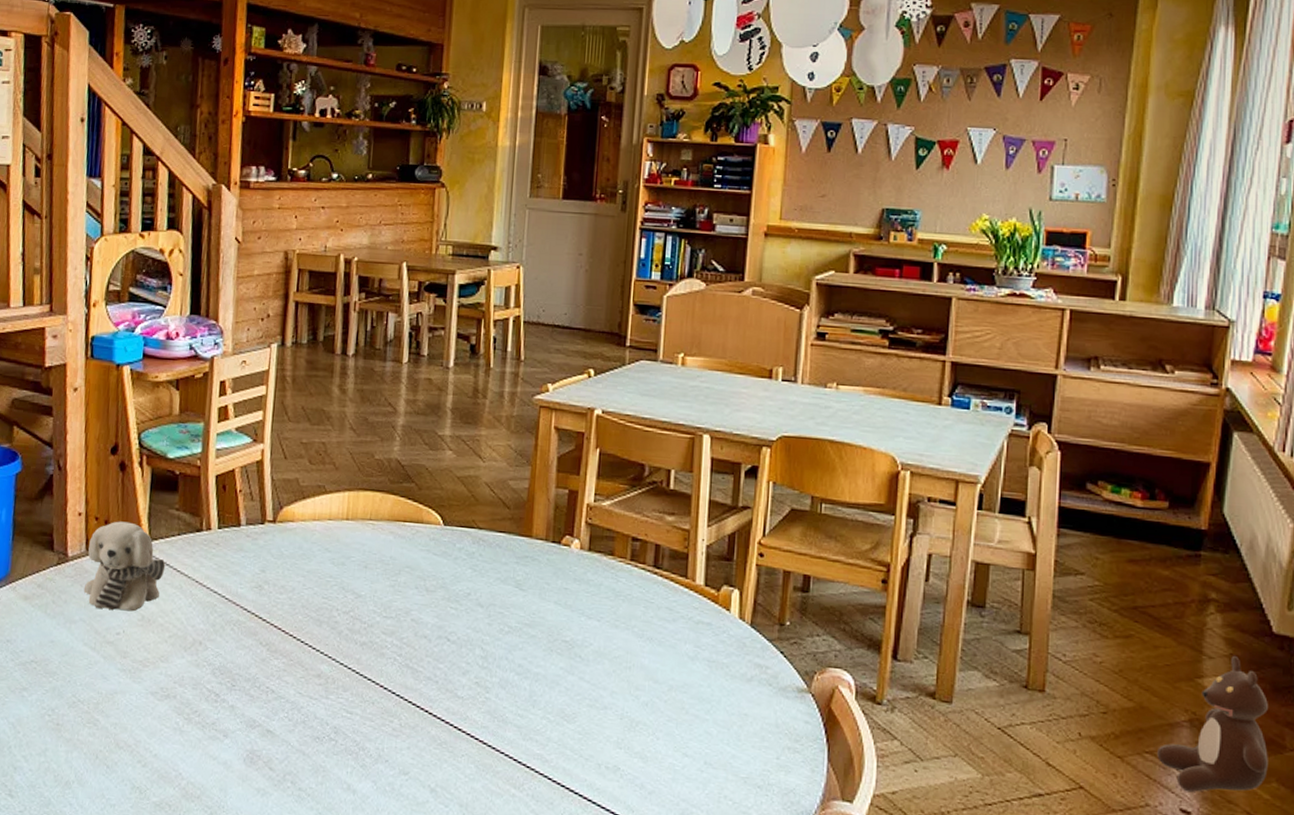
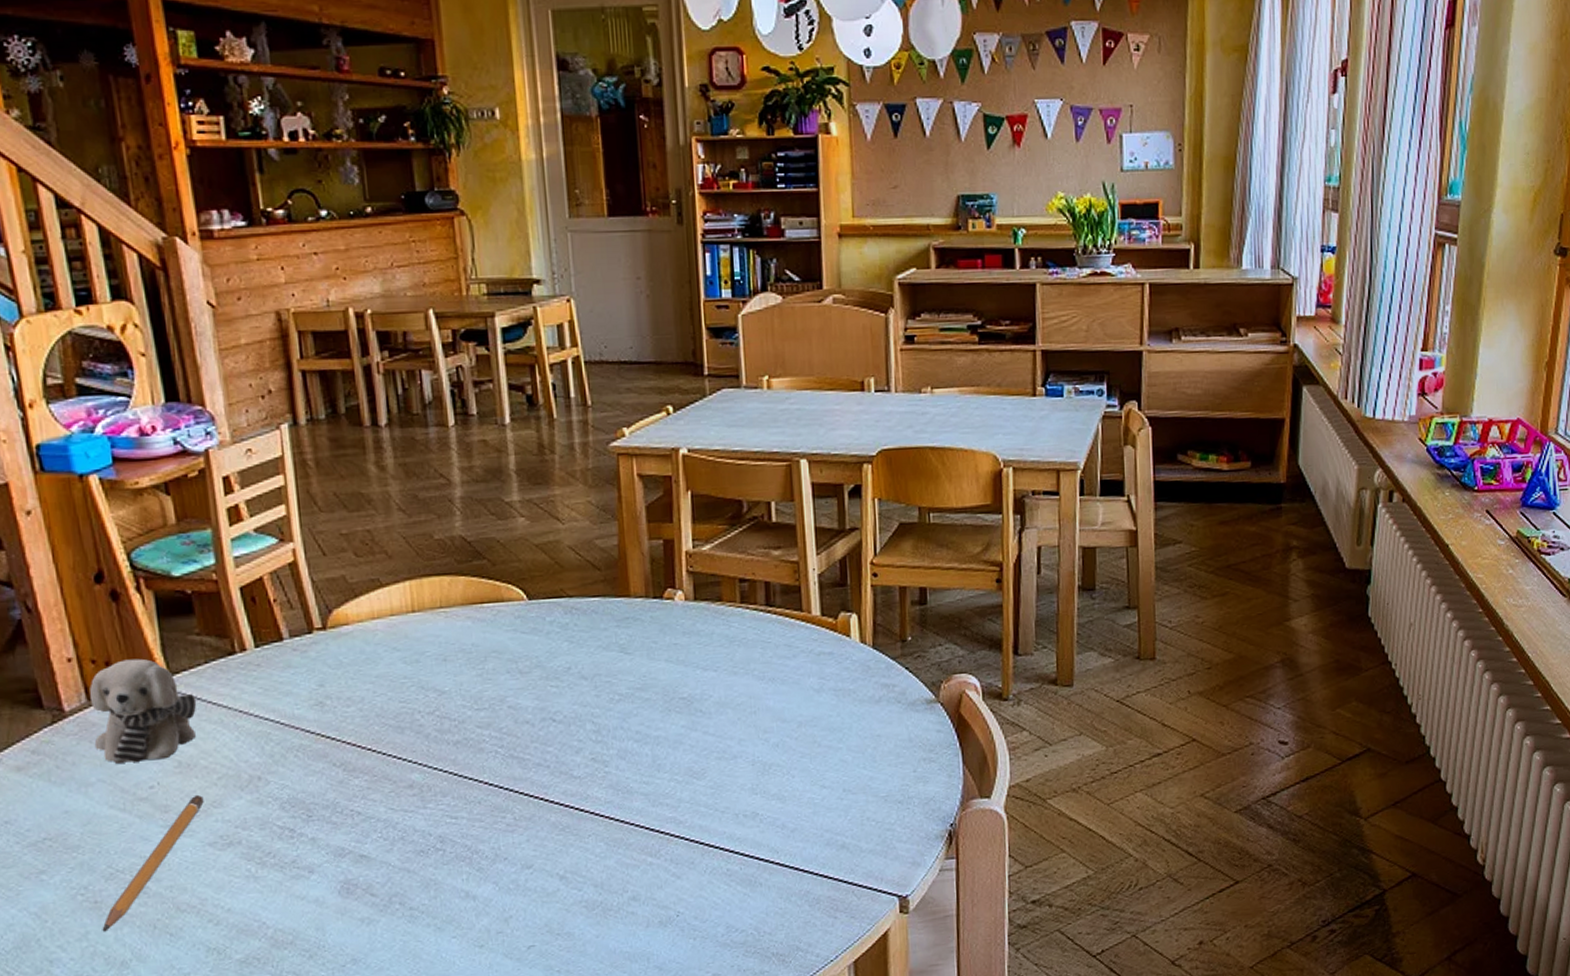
pencil: none [57,647,155,752] -> present [102,794,204,932]
stuffed animal: present [1157,655,1268,792] -> none [1256,594,1348,724]

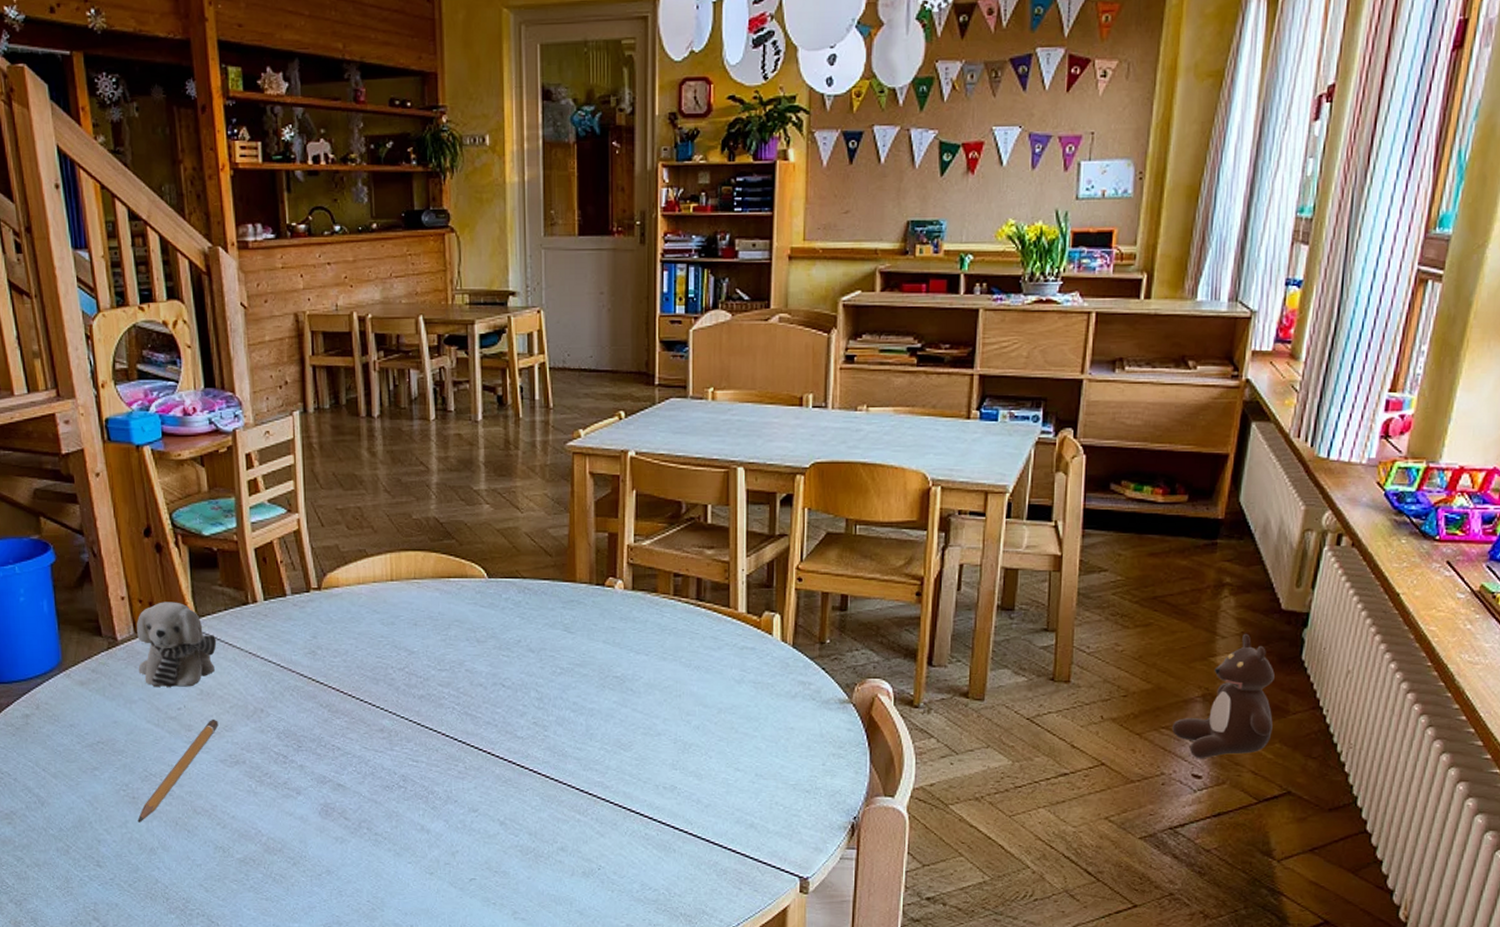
stuffed animal: none [1256,594,1348,724] -> present [1172,633,1275,758]

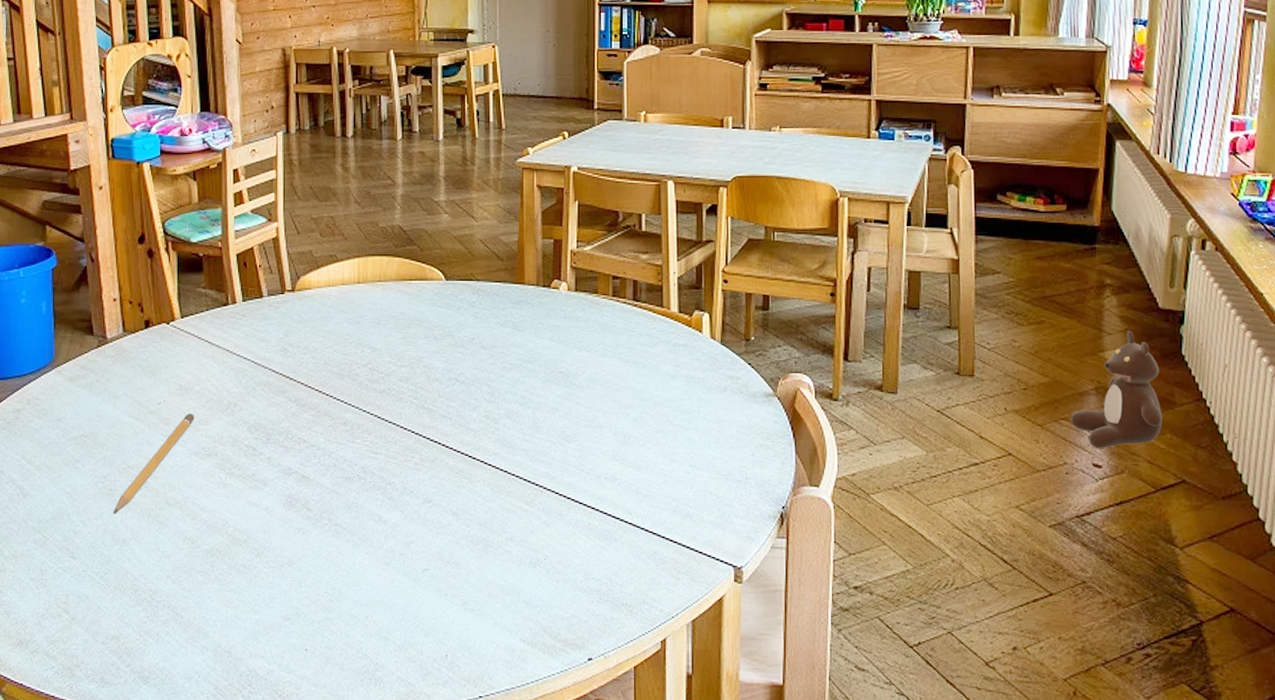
plush toy: present [137,602,217,687] -> none [124,303,198,382]

